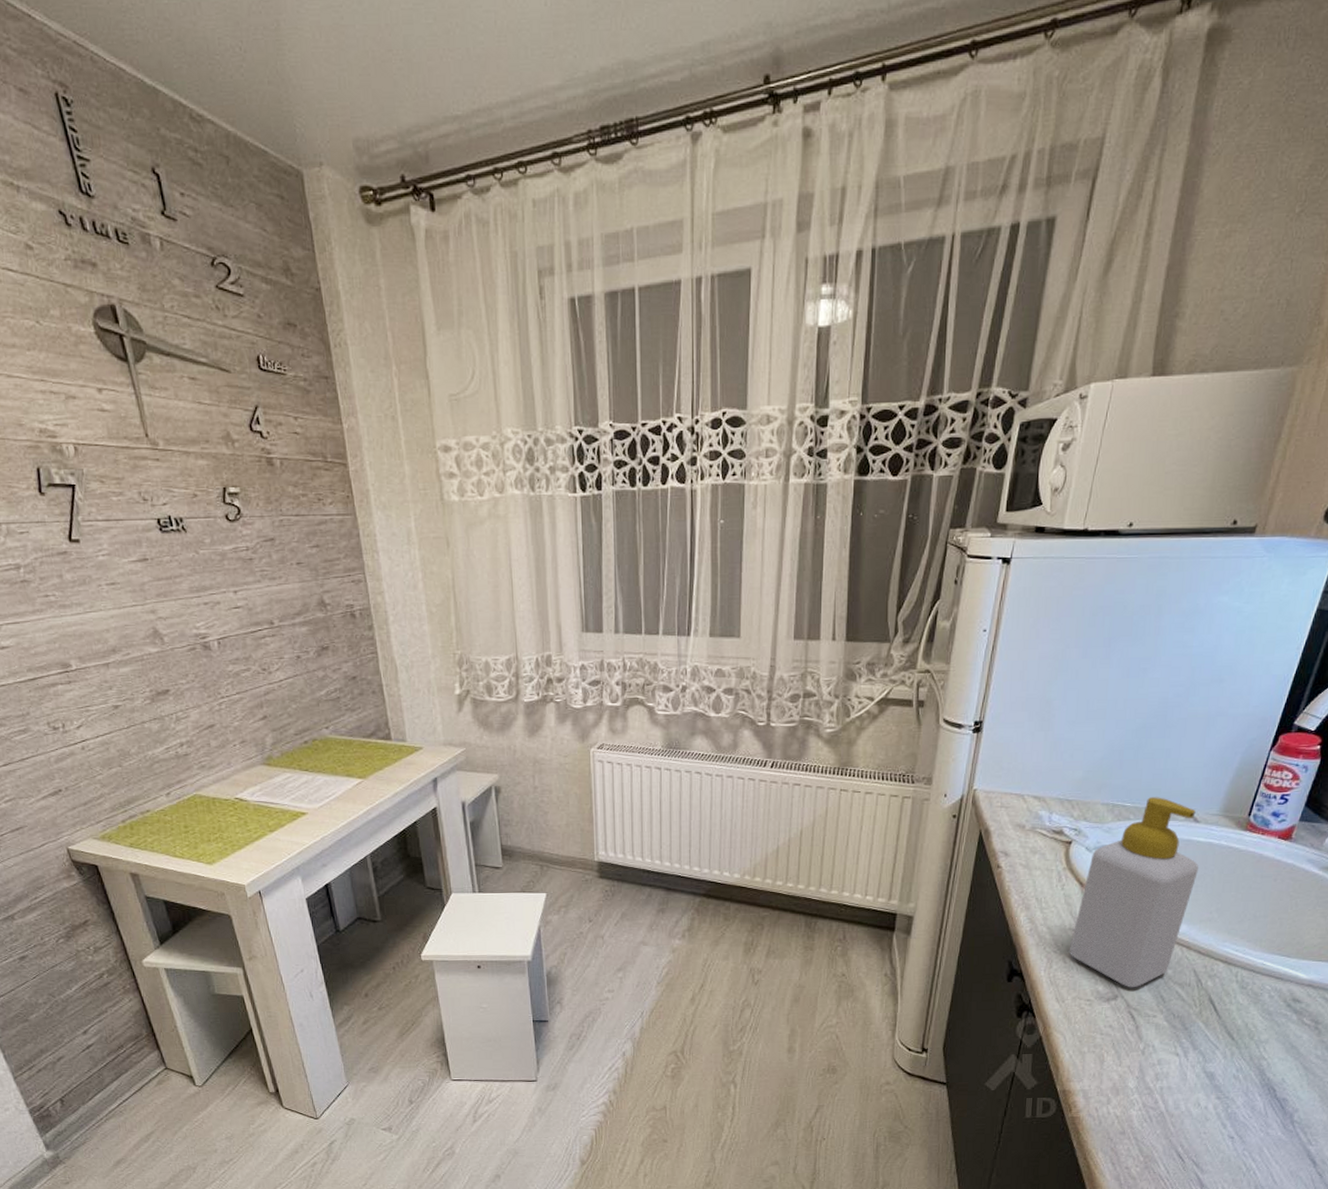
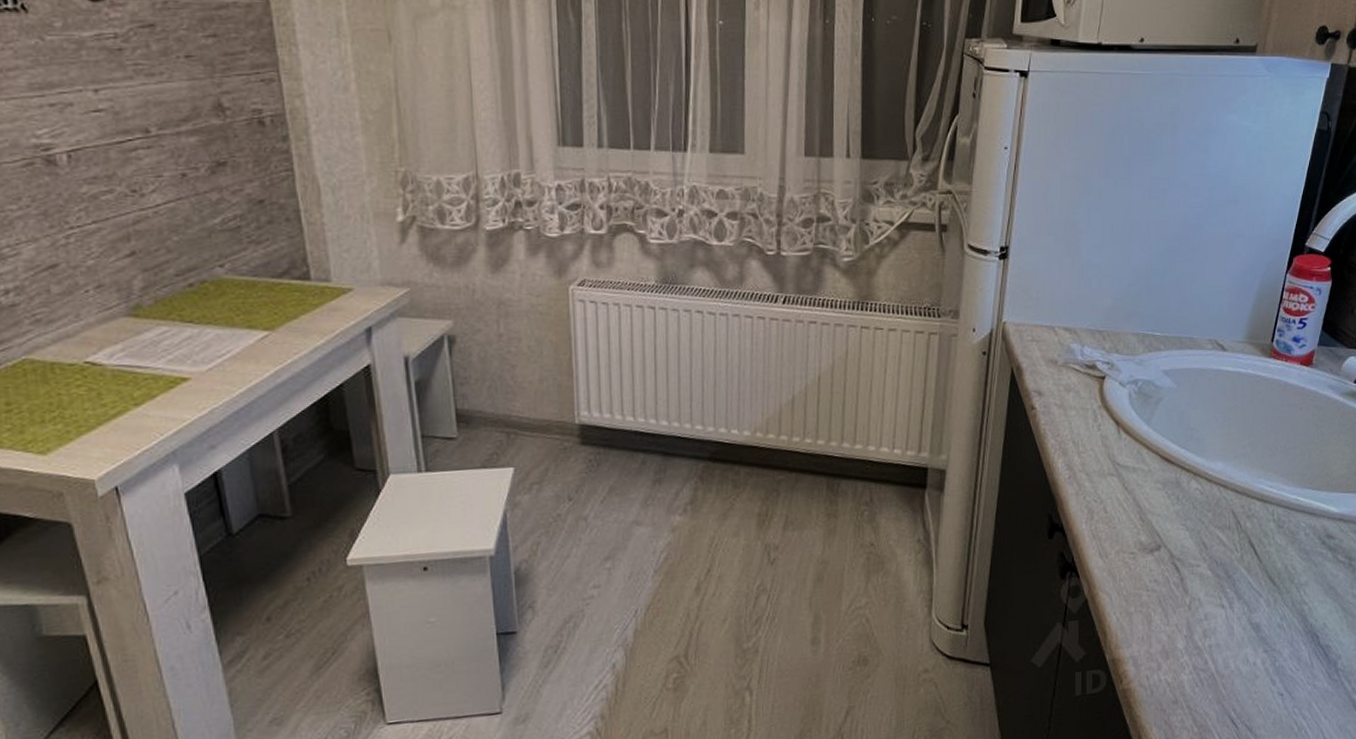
soap bottle: present [1068,797,1199,988] -> none [1109,325,1229,536]

